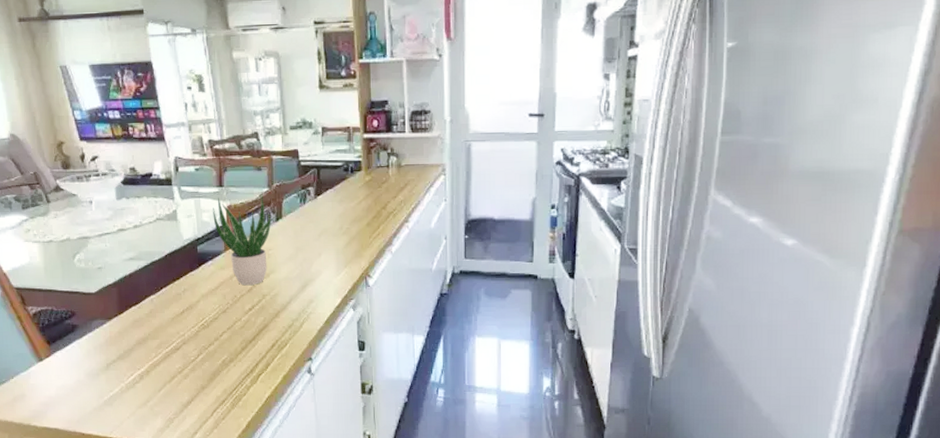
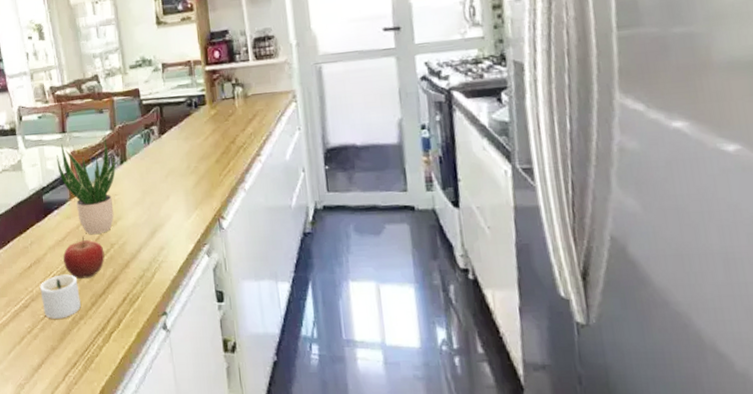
candle: none [192,321,231,361] -> present [40,274,81,319]
fruit: none [216,287,256,325] -> present [63,237,105,279]

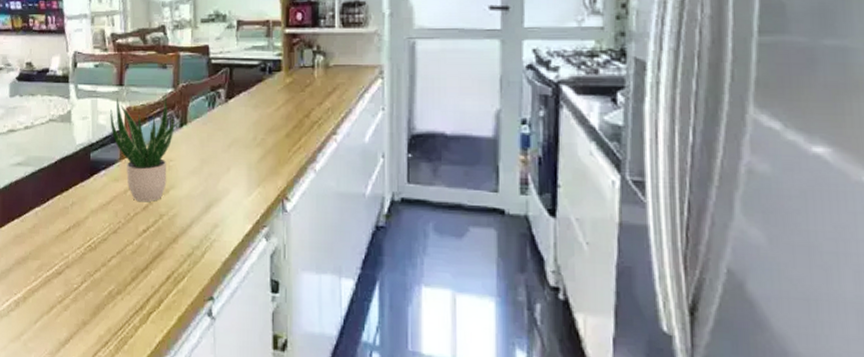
candle: present [40,274,81,319] -> none [77,242,120,291]
fruit: present [63,237,105,279] -> none [106,203,152,250]

